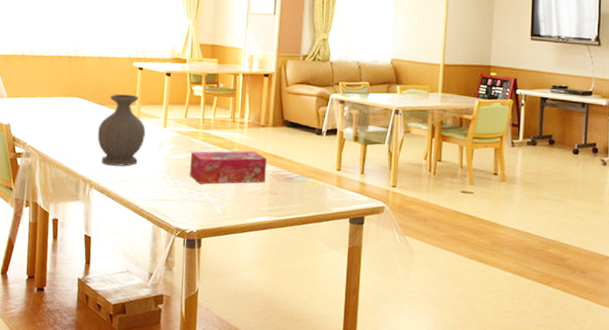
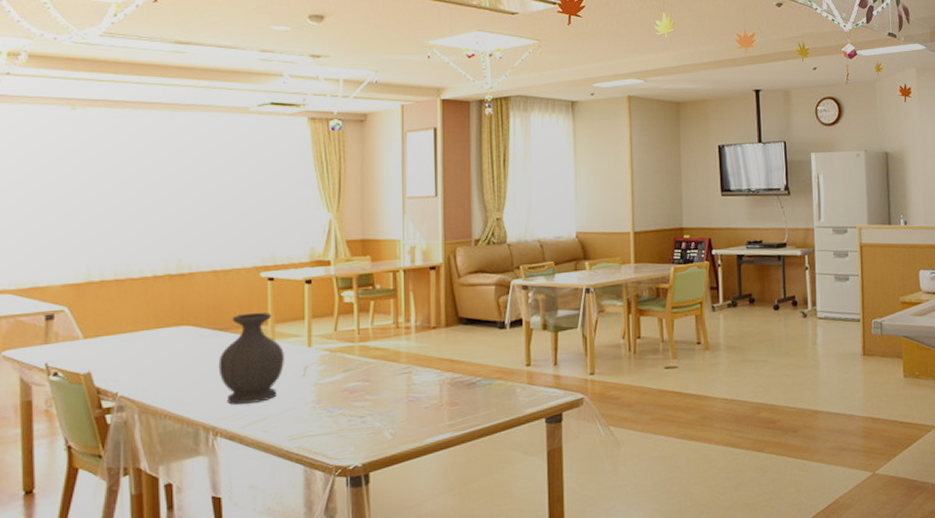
tissue box: present [190,150,268,185] -> none [347,358,443,408]

